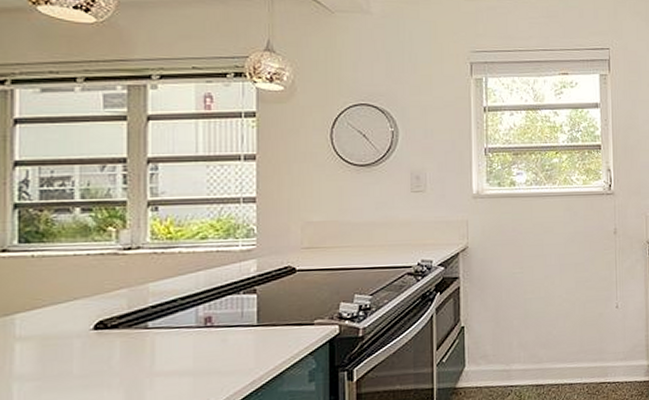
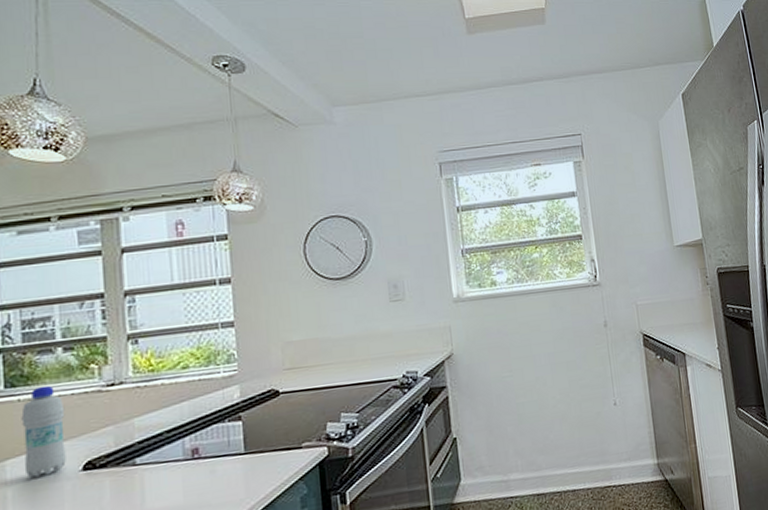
bottle: none [34,244,79,333] -> present [21,385,66,478]

